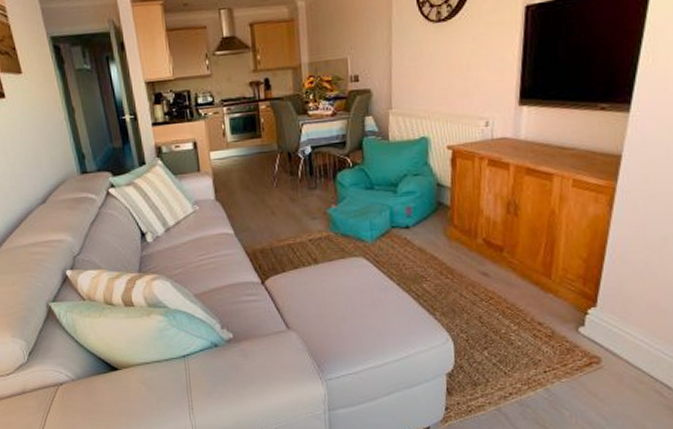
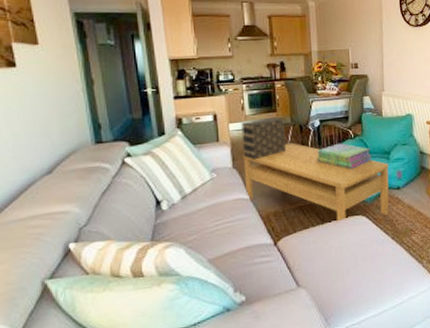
decorative box: none [223,143,273,192] -> present [241,117,286,160]
coffee table: none [226,173,396,264] -> present [243,143,390,223]
stack of books: none [307,173,375,204] -> present [316,143,372,169]

